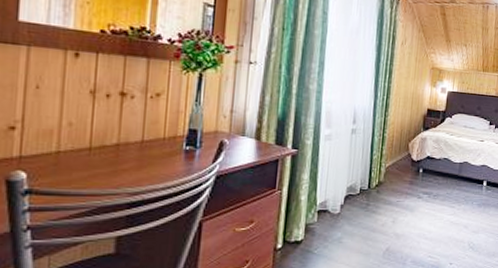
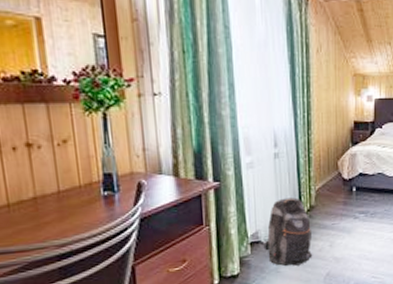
backpack: none [331,172,377,238] -> present [265,197,313,266]

